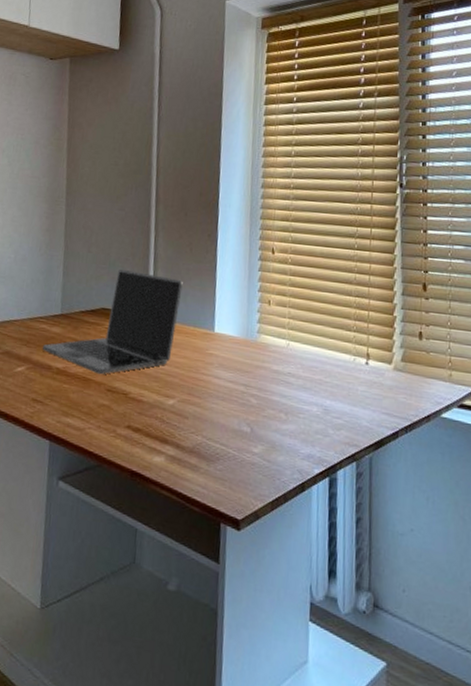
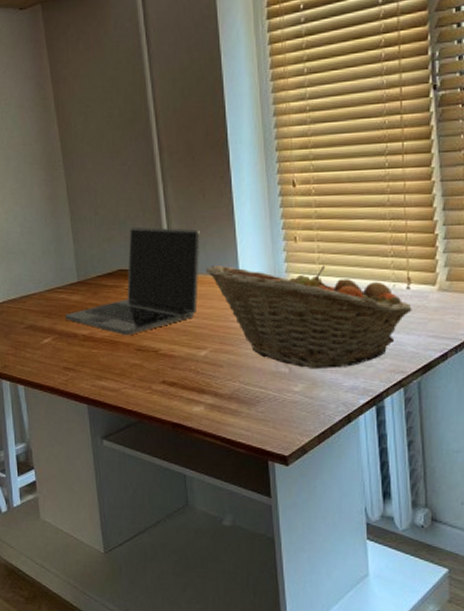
fruit basket: none [184,316,369,434] -> present [206,264,412,370]

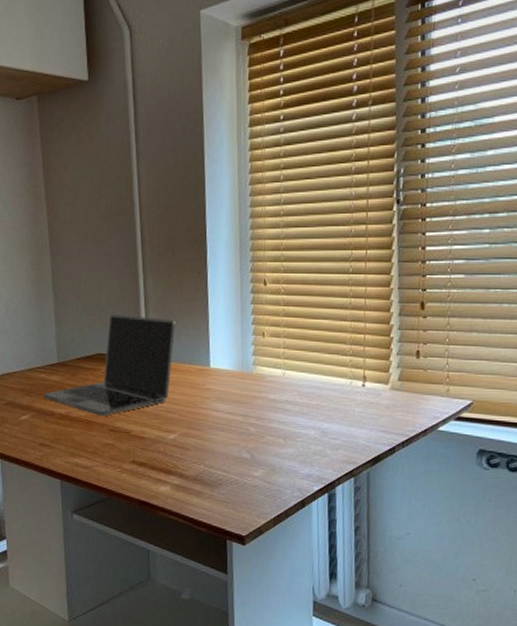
fruit basket: present [206,264,412,370] -> none [180,354,366,457]

